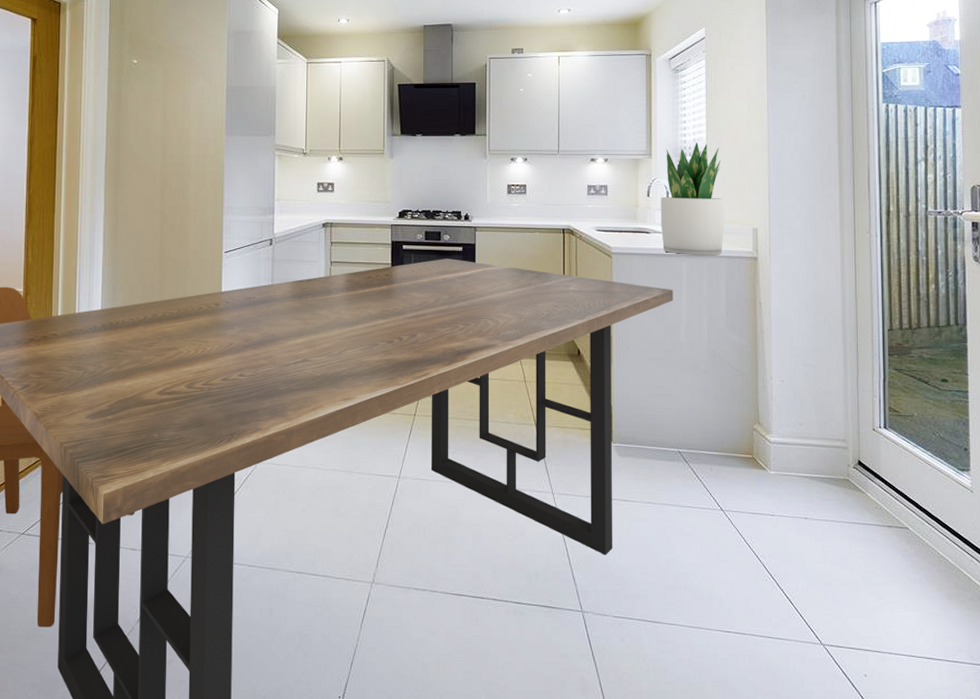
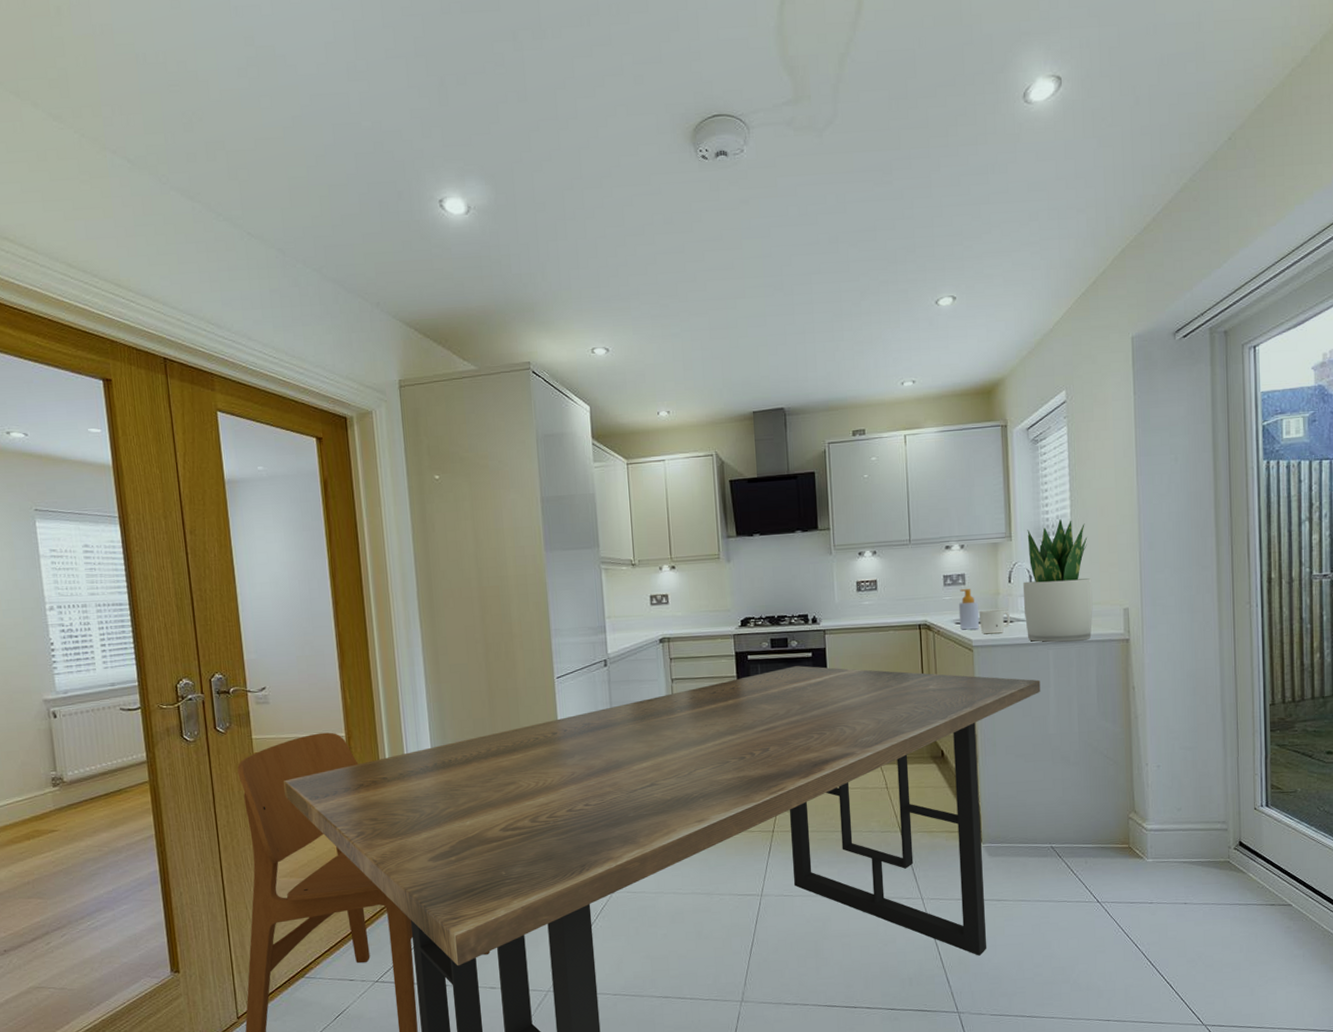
soap bottle: none [600,199,619,237] -> present [958,589,980,630]
mug: none [619,220,648,243] -> present [979,609,1011,634]

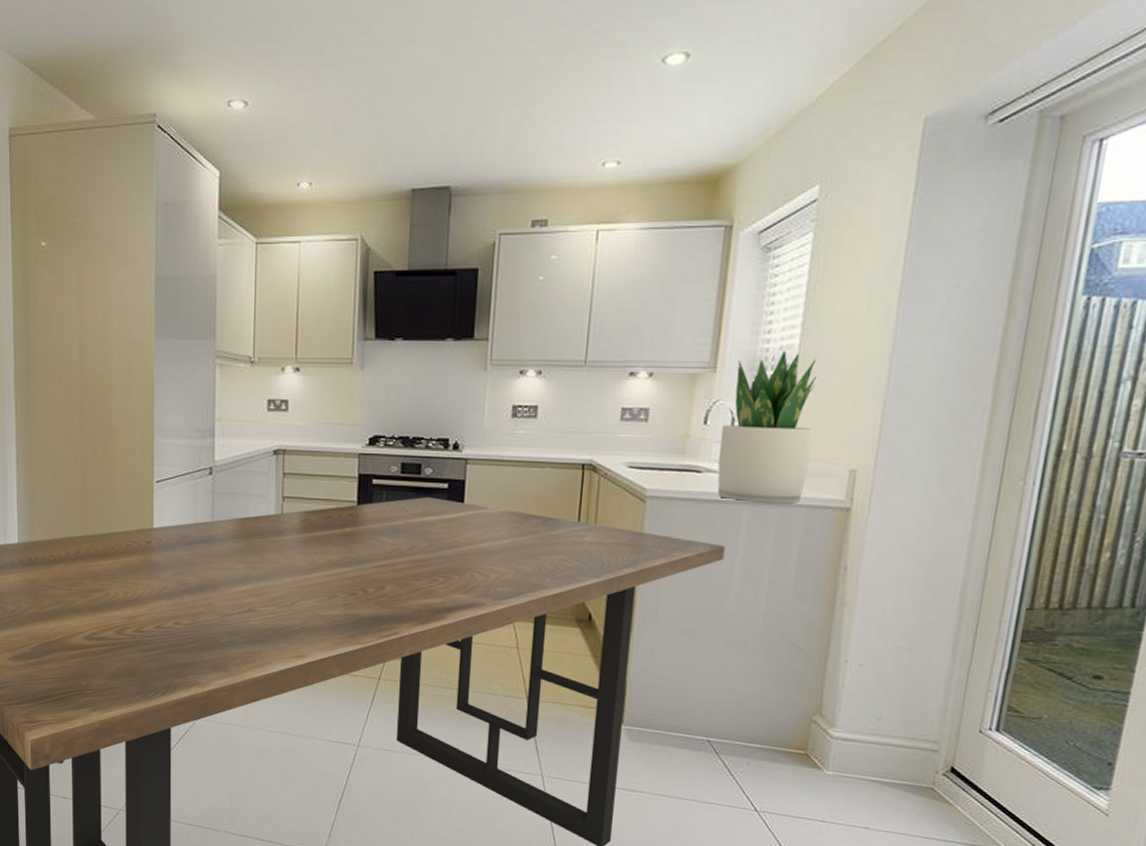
soap bottle: present [958,589,980,630] -> none [632,427,662,477]
mug: present [979,609,1011,634] -> none [658,454,700,485]

